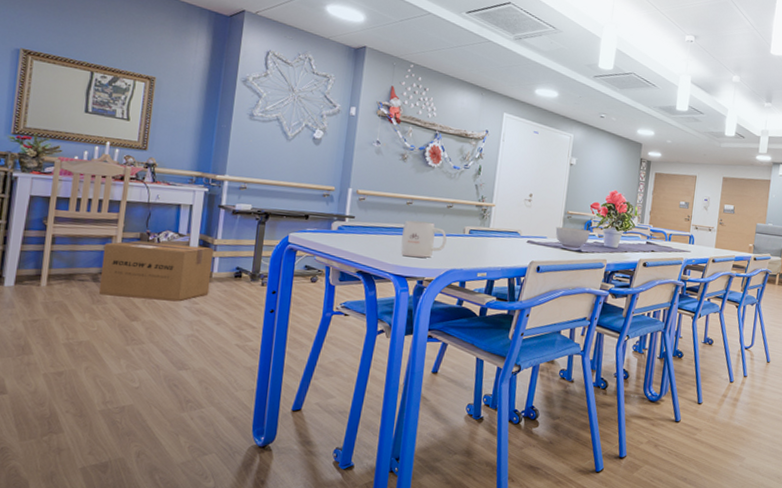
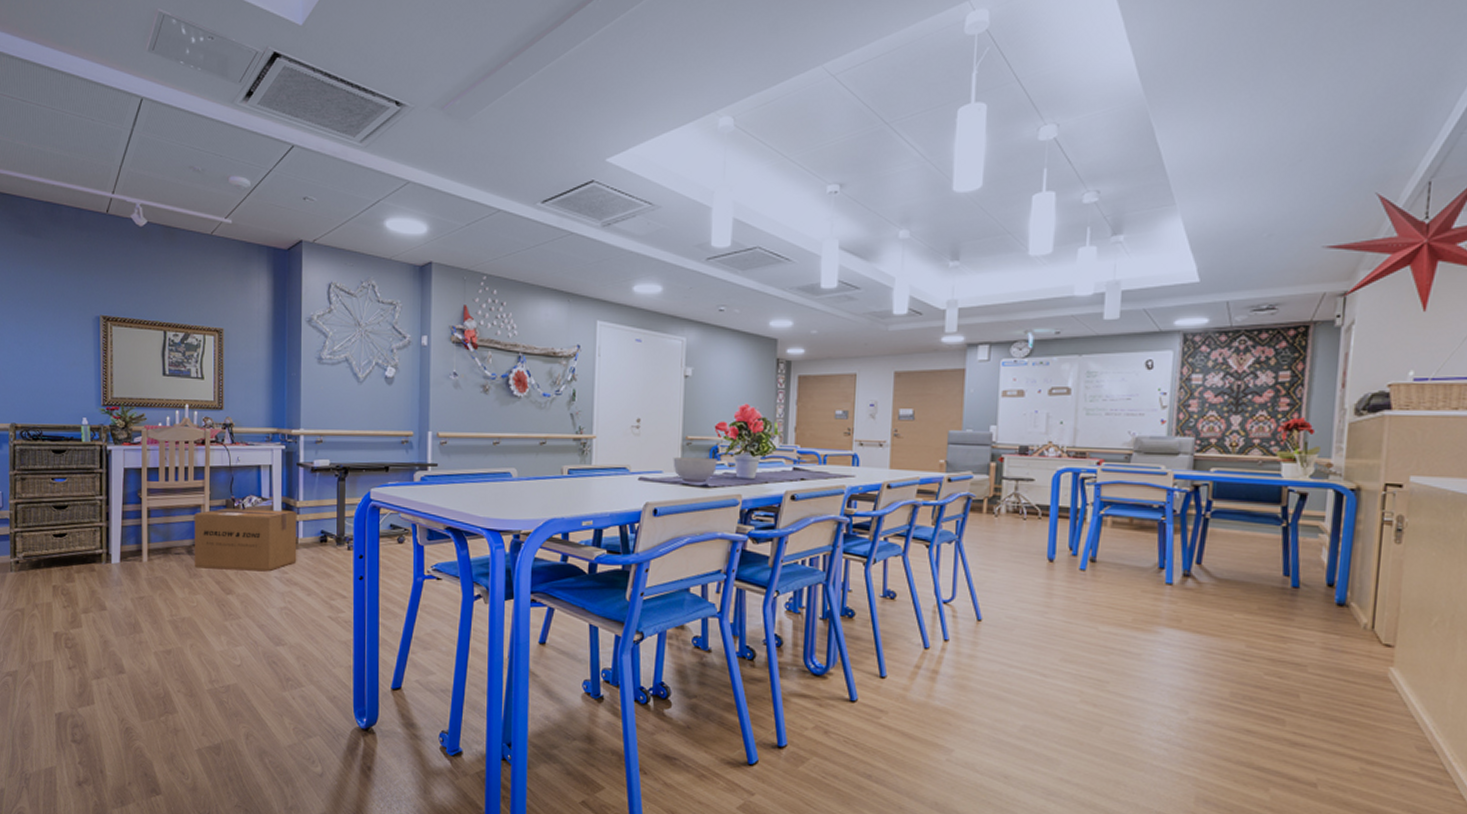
mug: present [400,220,447,258] -> none [491,463,542,508]

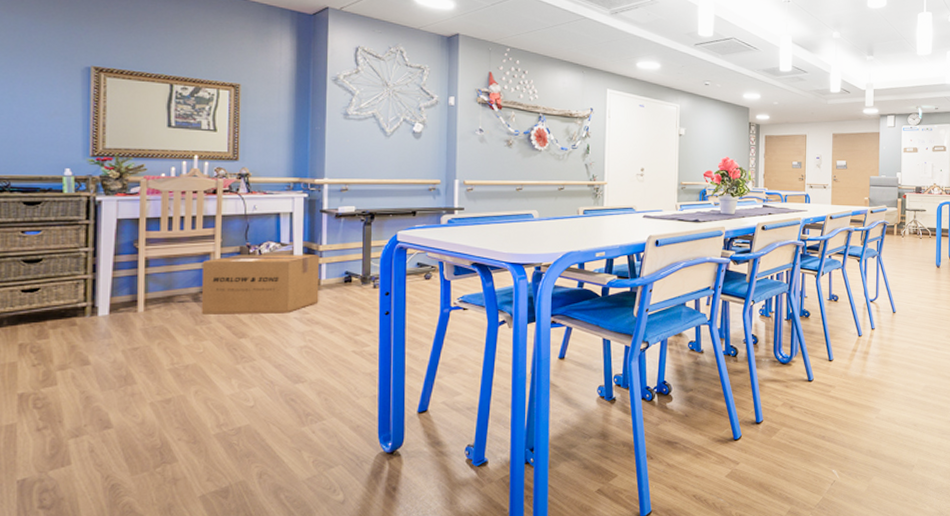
bowl: present [673,456,717,483] -> none [670,198,706,218]

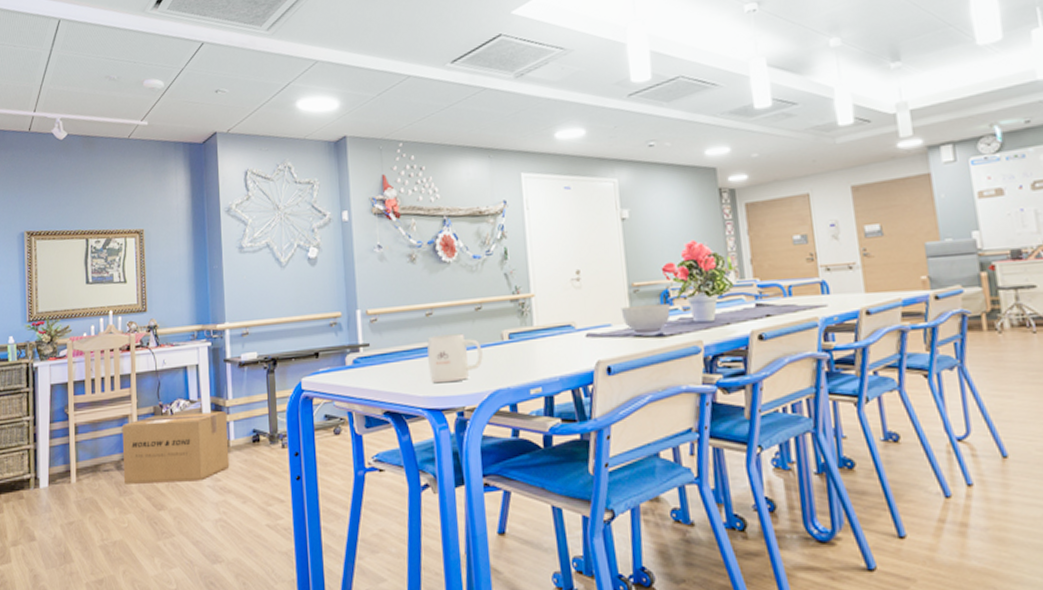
mug: none [515,206,561,244] -> present [427,333,483,384]
bowl: none [670,198,706,218] -> present [620,303,671,333]

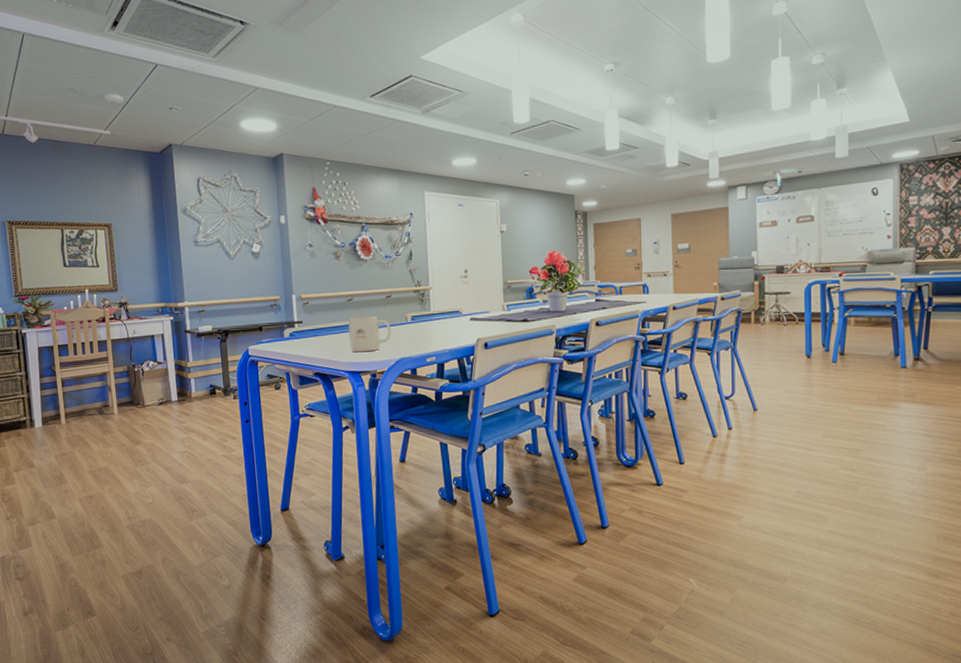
box: present [121,411,230,484] -> none [101,371,192,425]
bowl: present [620,303,671,333] -> none [497,296,533,319]

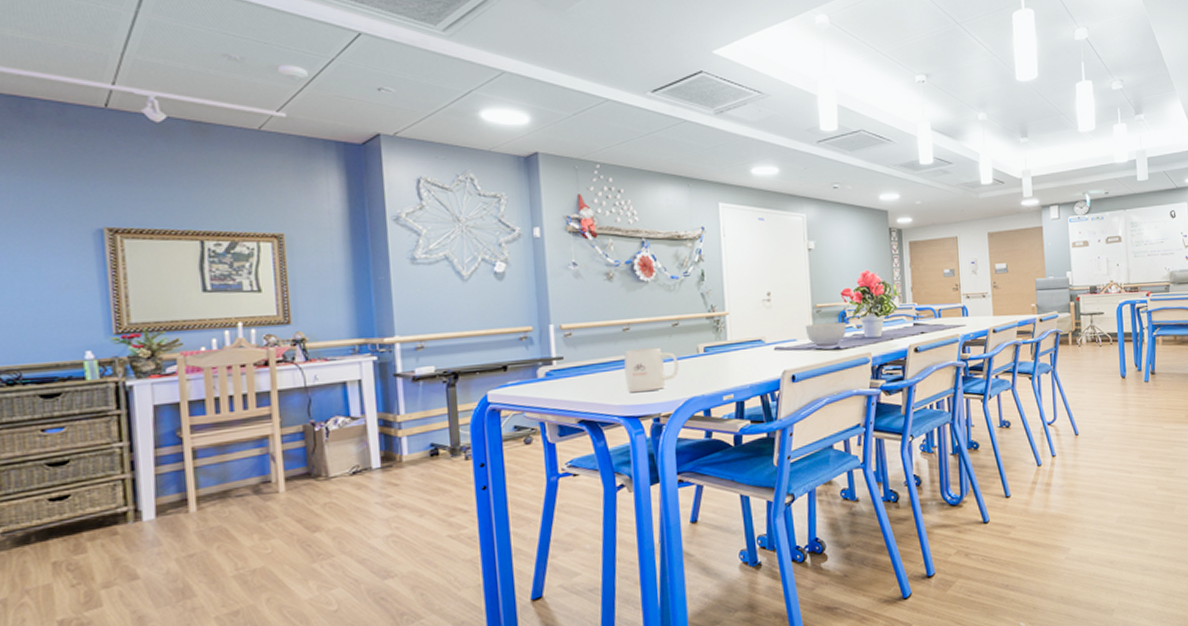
bowl: none [497,296,533,319] -> present [805,321,846,347]

